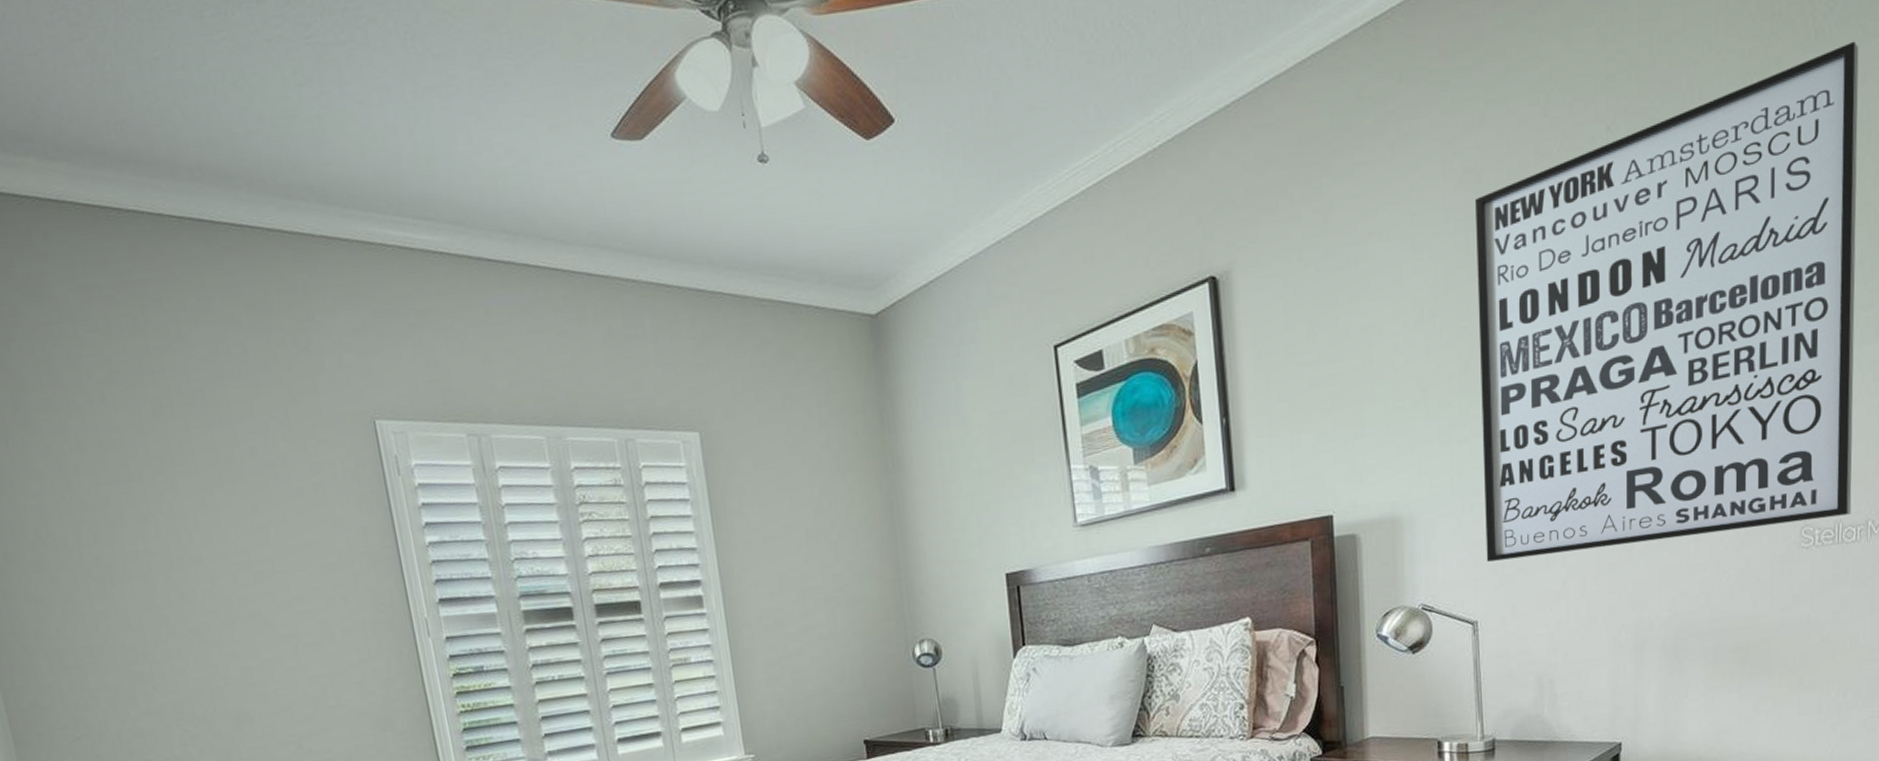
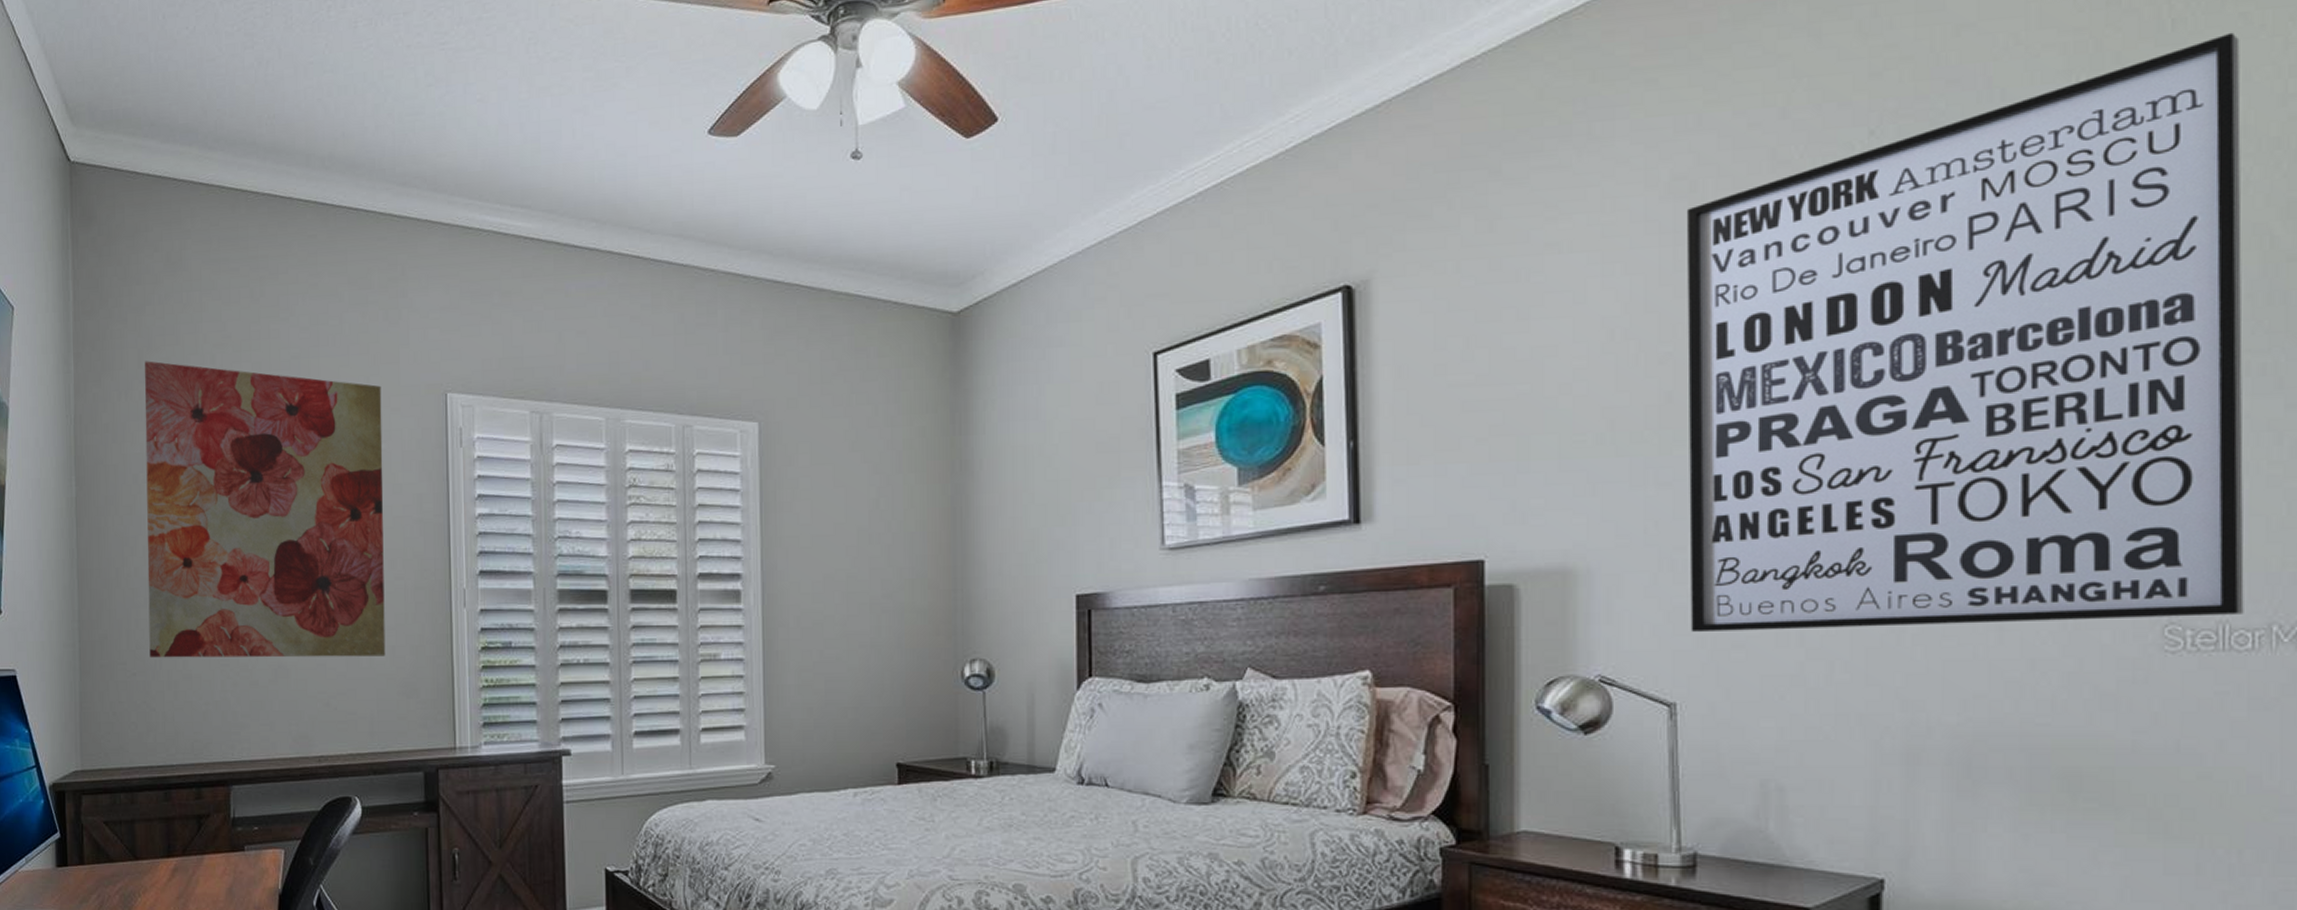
wall art: none [21,403,354,720] -> present [144,361,386,658]

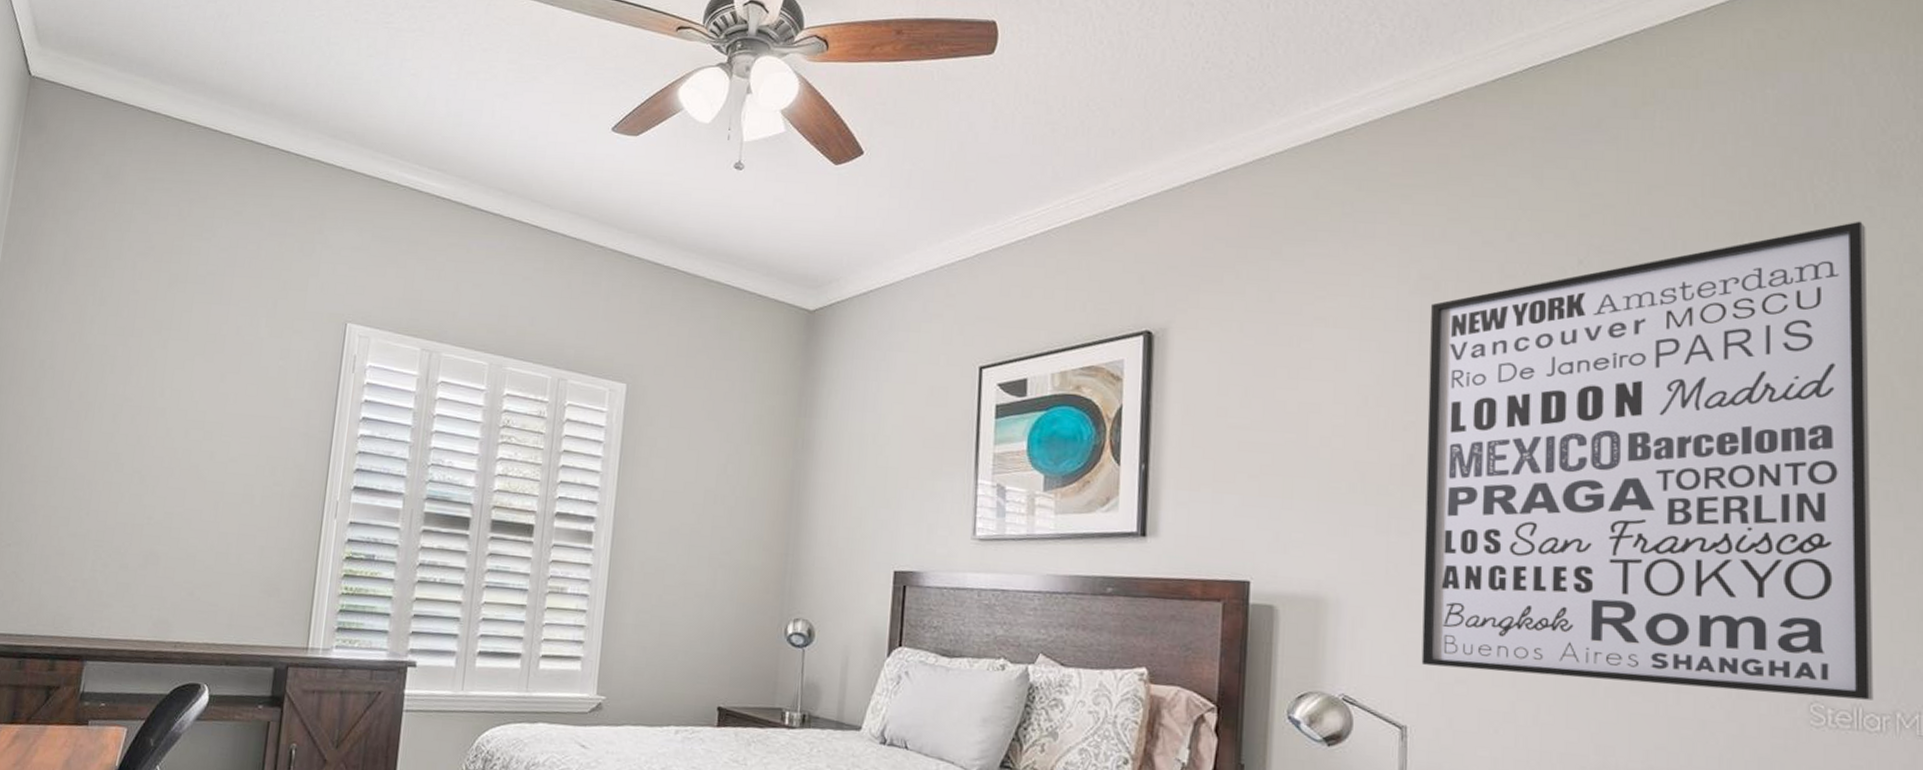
wall art: present [144,361,386,658] -> none [27,259,287,555]

